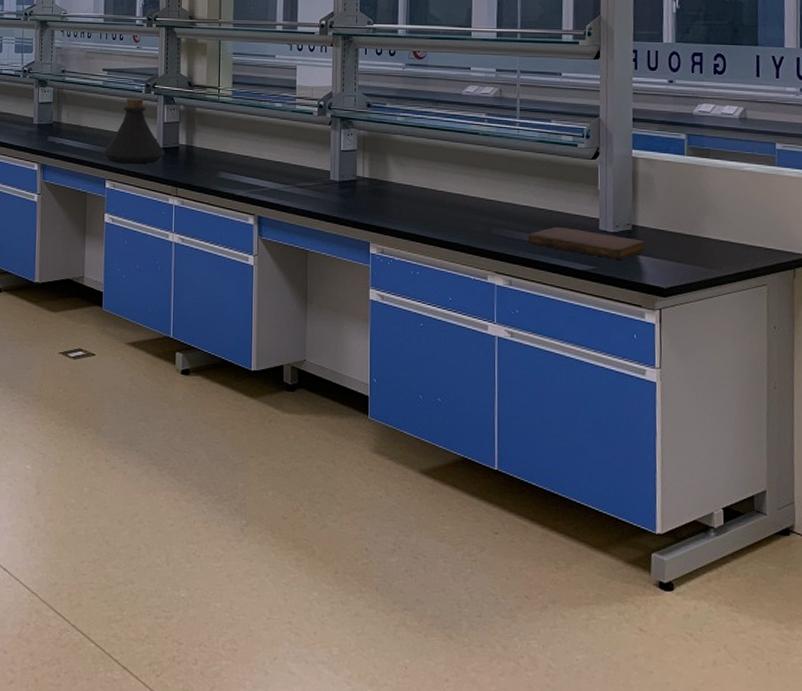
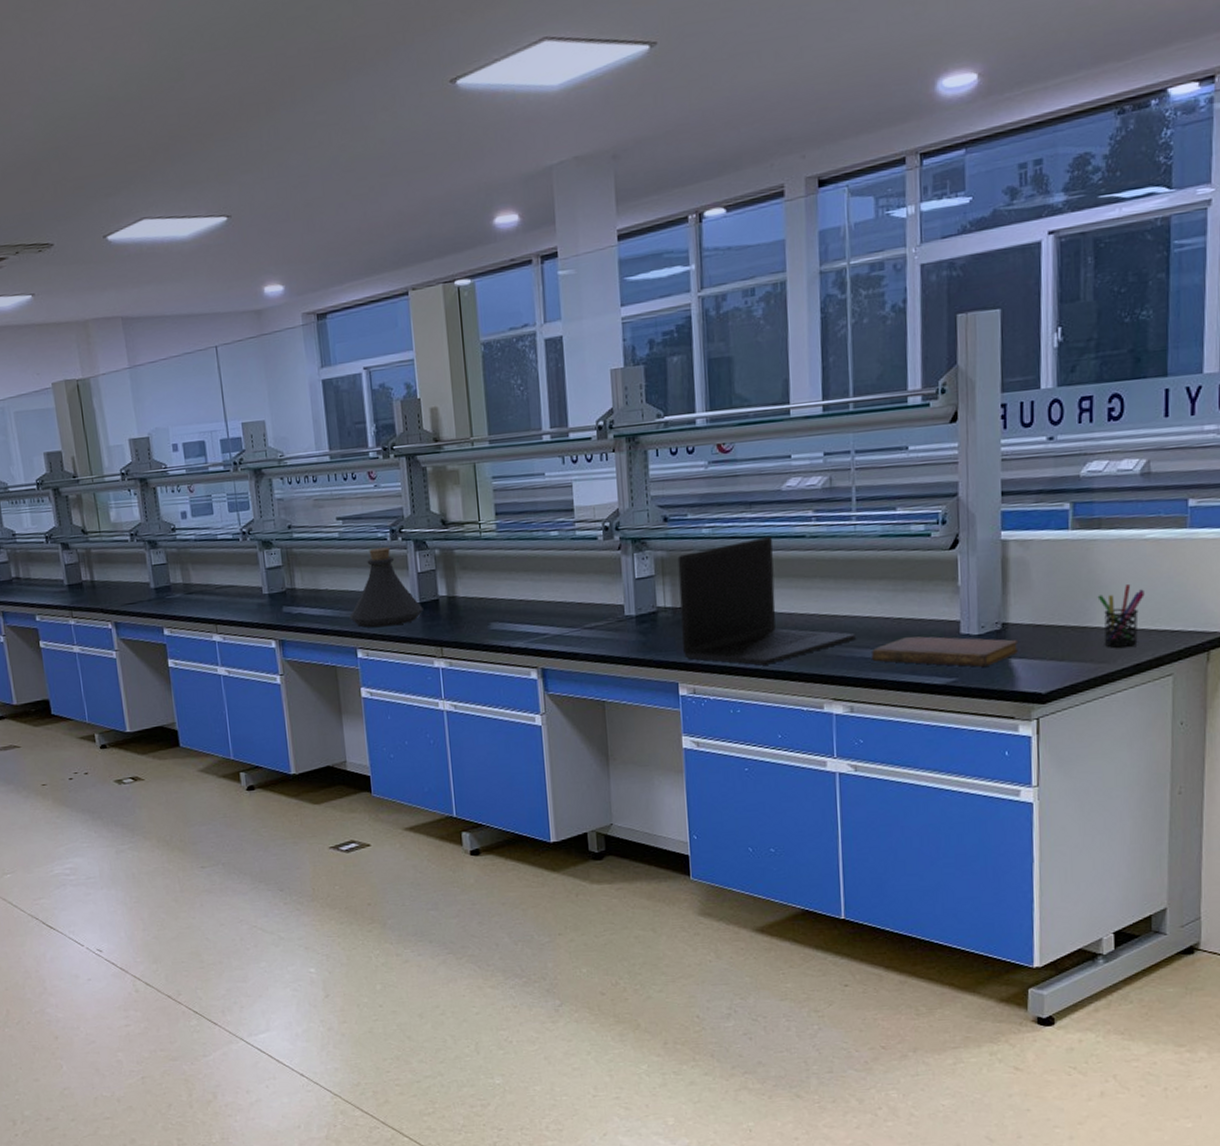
laptop: none [375,130,516,236] -> present [677,537,856,666]
pen holder: none [707,206,744,257] -> present [1097,584,1145,648]

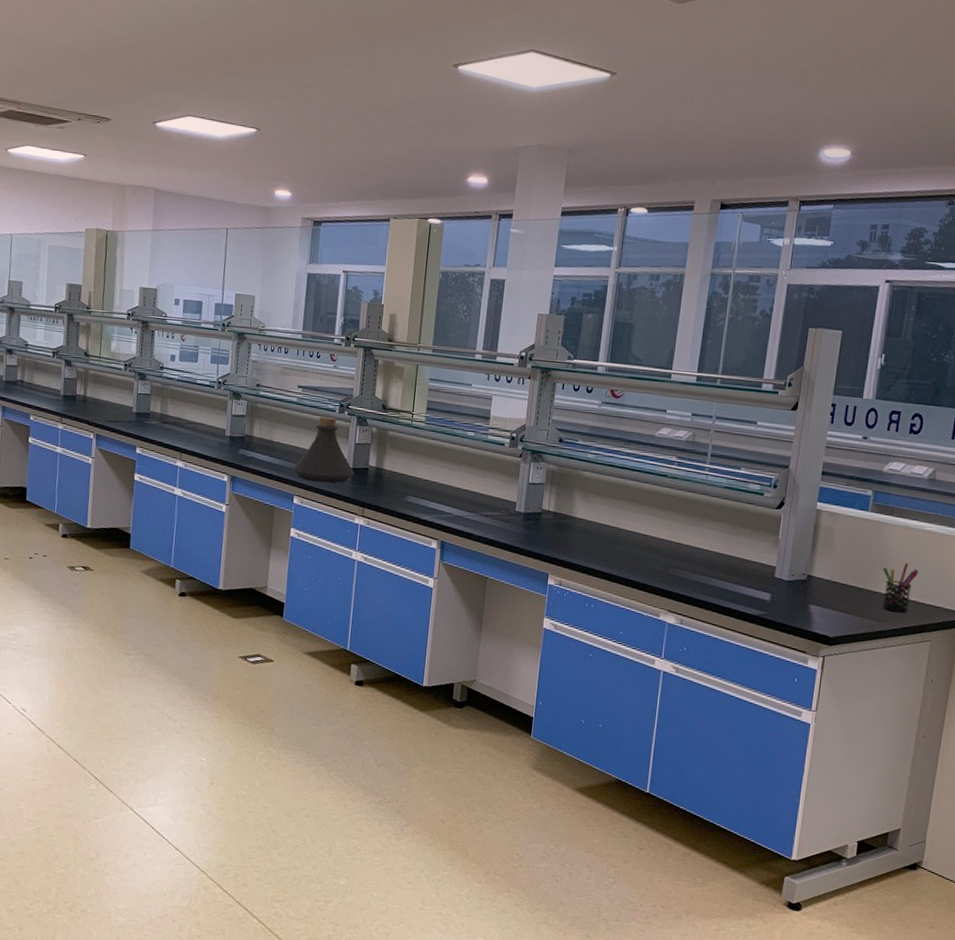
laptop: present [677,537,856,666] -> none [556,470,694,573]
notebook: present [872,636,1019,667] -> none [703,571,818,607]

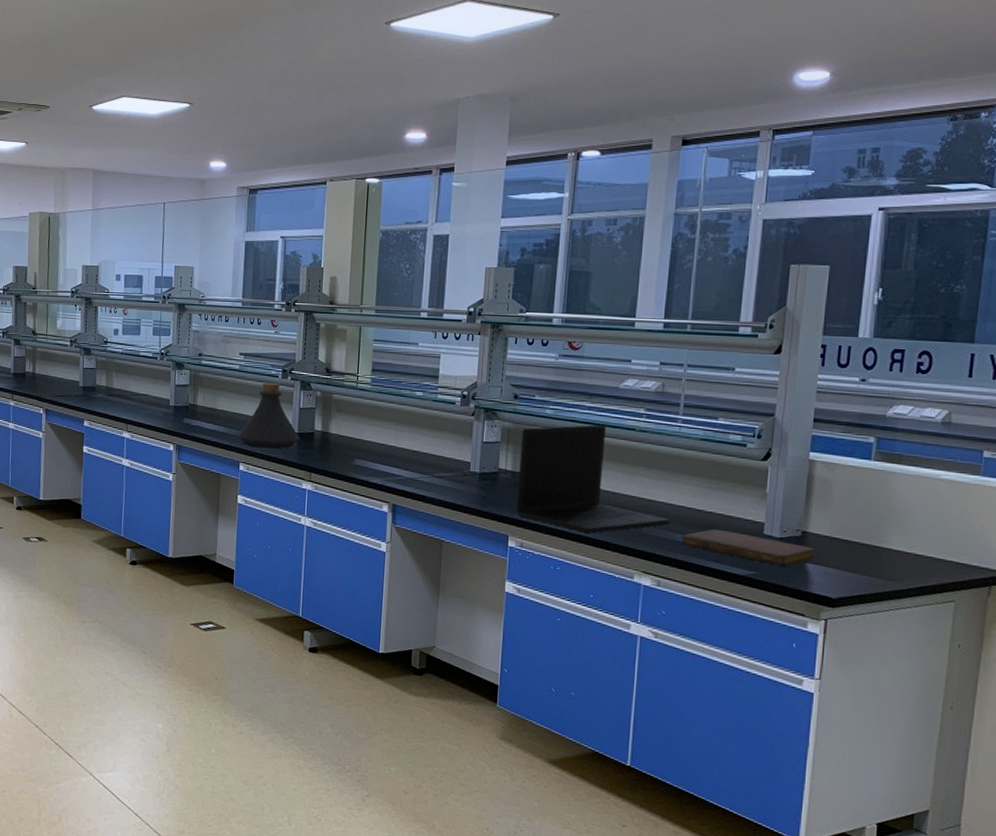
laptop: none [556,470,694,573] -> present [516,424,670,533]
notebook: none [703,571,818,607] -> present [682,529,816,566]
pen holder: present [882,563,918,613] -> none [891,516,935,571]

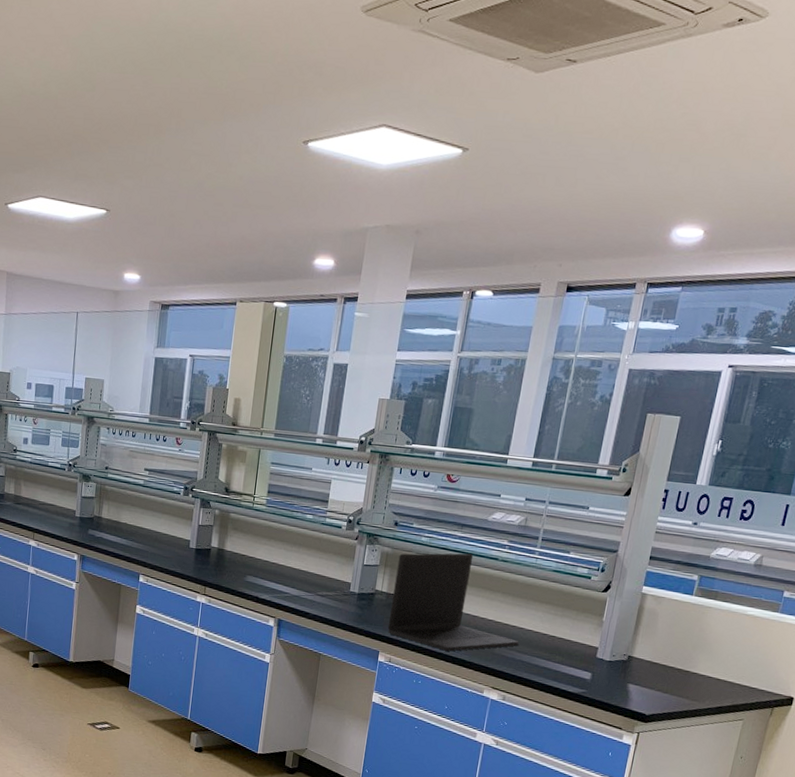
bottle: present [238,382,300,449] -> none [139,498,197,563]
notebook: present [682,529,816,566] -> none [527,651,638,686]

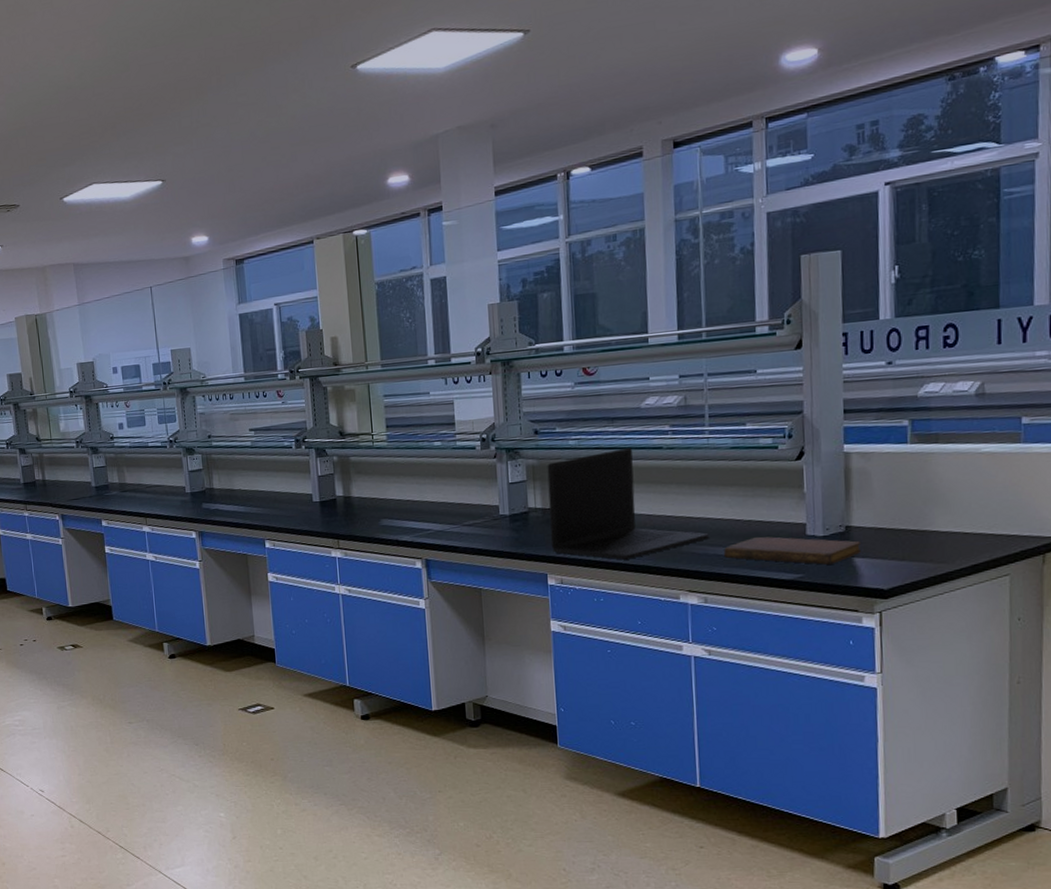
notebook: none [527,651,638,686] -> present [724,536,862,565]

